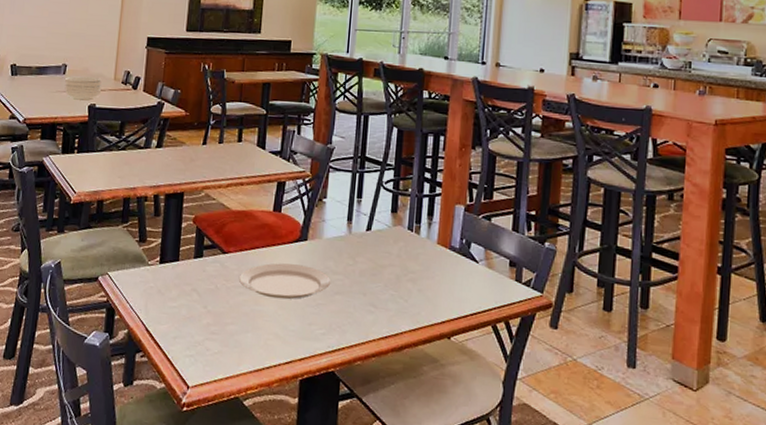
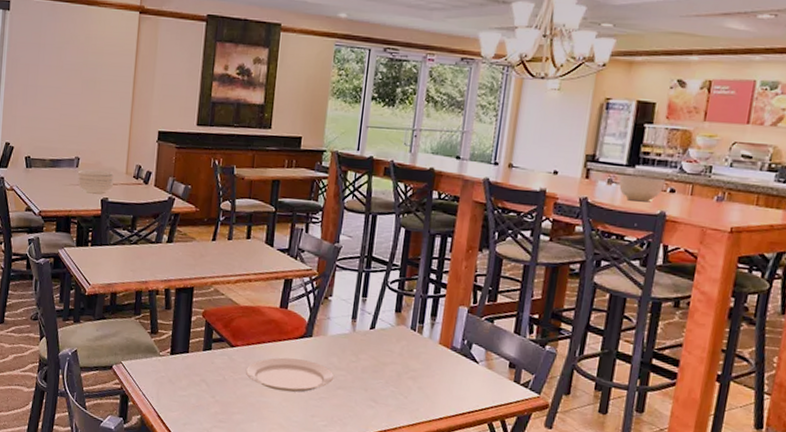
bowl: none [604,72,649,98] -> present [619,175,666,202]

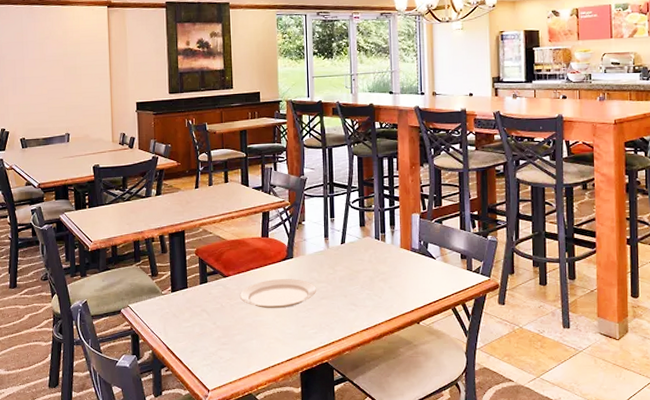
bowl: present [77,169,114,194] -> none [69,142,103,163]
bowl: present [619,175,666,202] -> none [522,88,558,109]

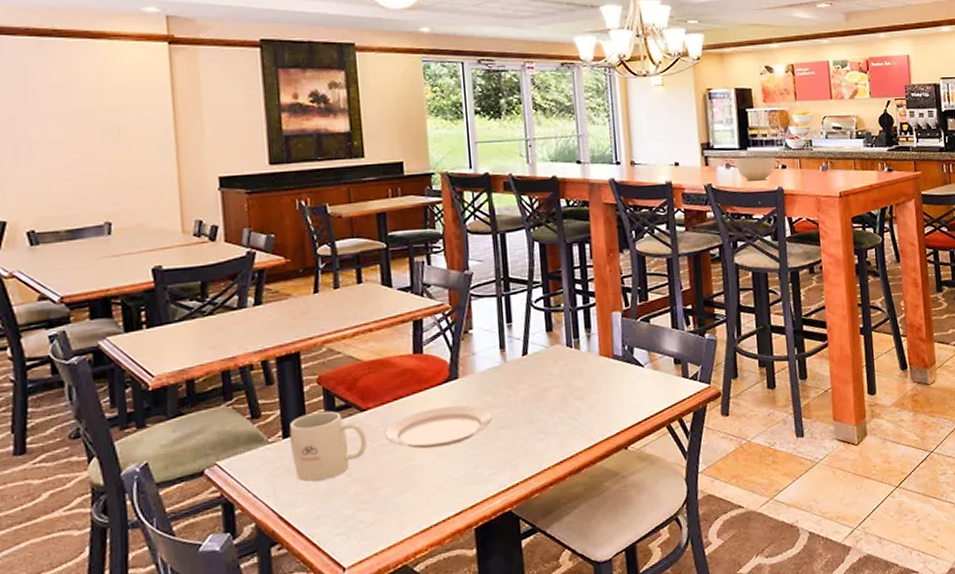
mug: none [175,275,227,325] -> present [289,410,367,482]
bowl: none [522,88,558,109] -> present [736,156,777,181]

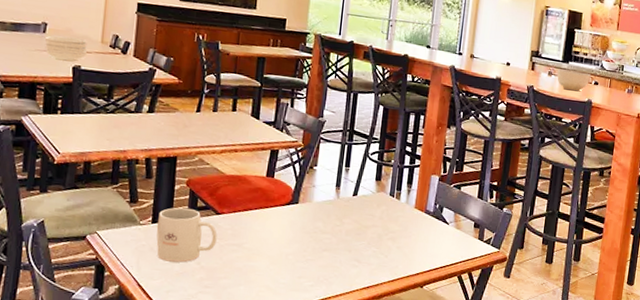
bowl: none [111,233,167,264] -> present [44,35,88,62]
plate: present [386,405,493,449] -> none [232,223,320,256]

